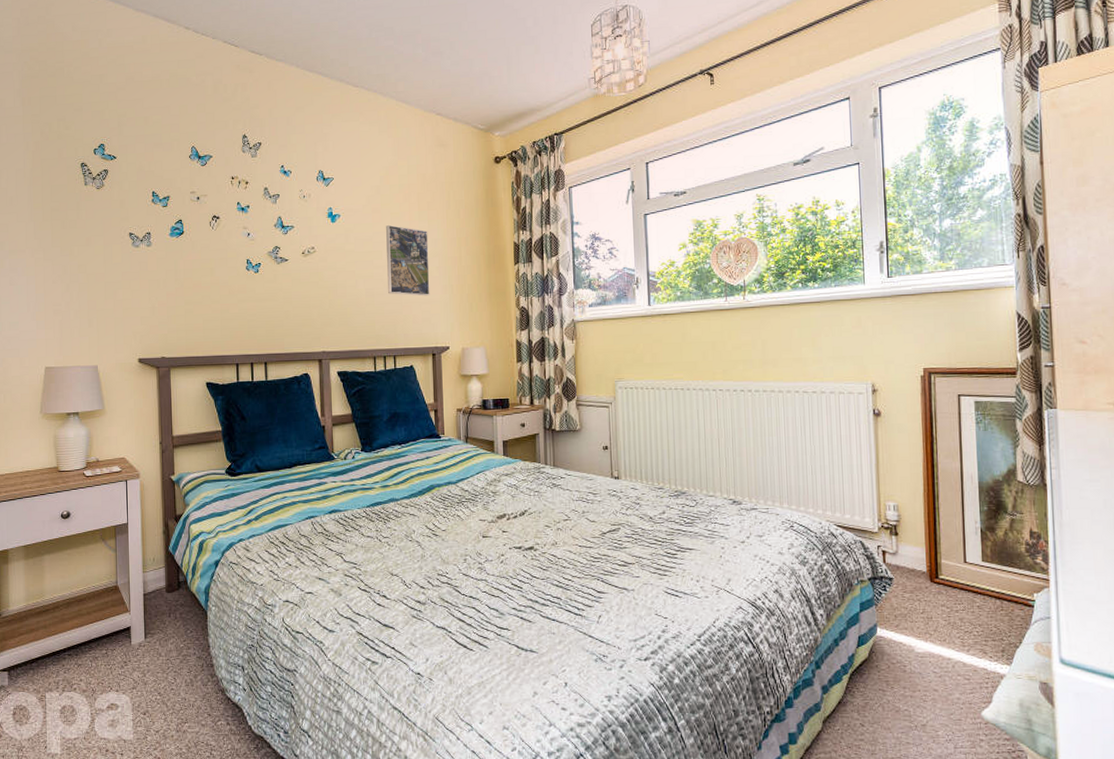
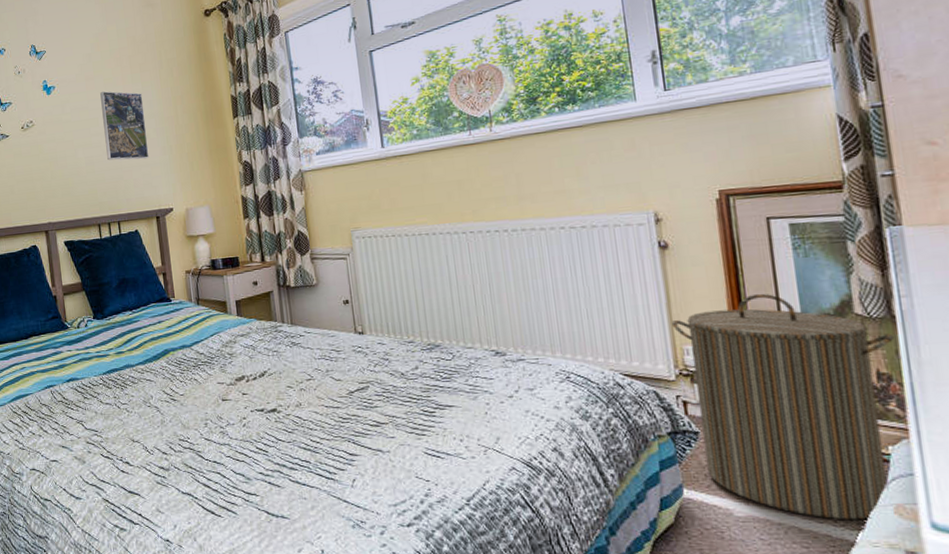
laundry hamper: none [878,459,1045,656] -> present [671,293,895,520]

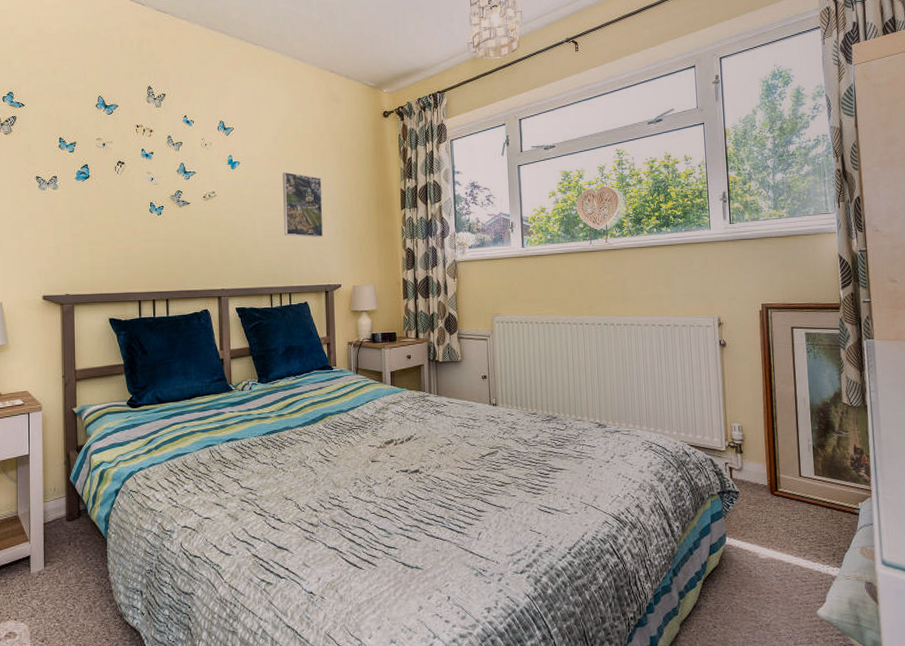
laundry hamper: present [671,293,895,520] -> none [725,385,866,560]

